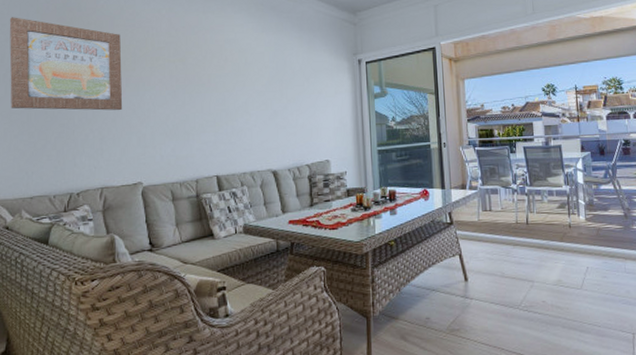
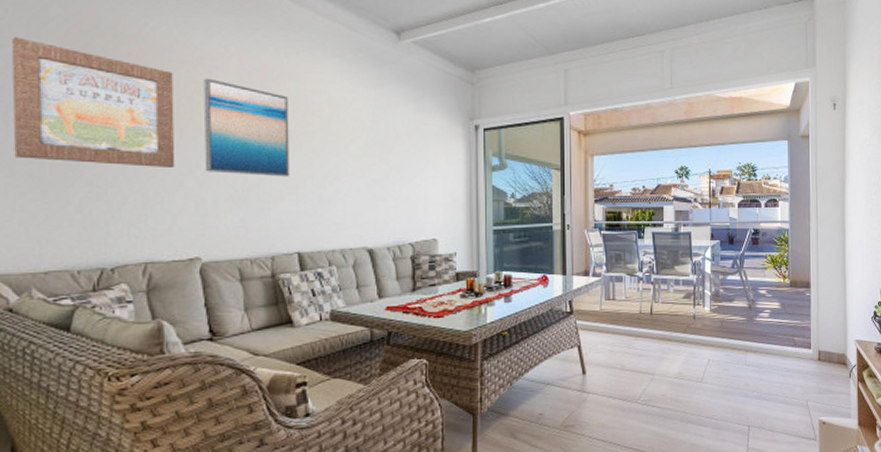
wall art: none [143,36,208,113] -> present [203,78,289,177]

